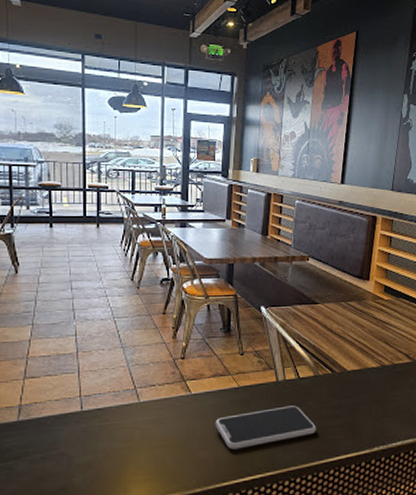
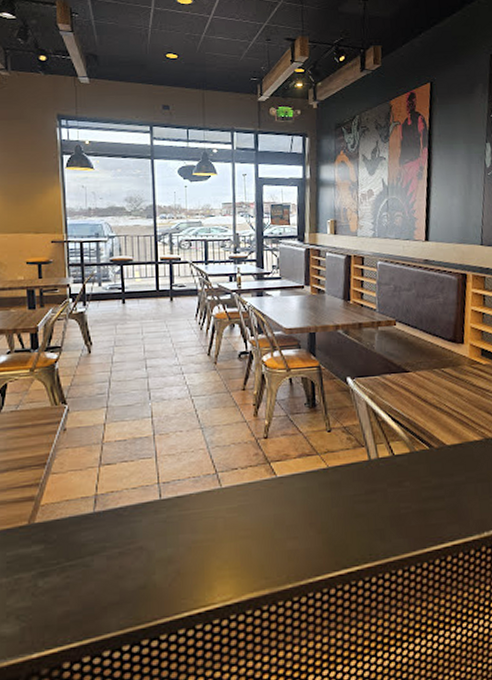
smartphone: present [215,405,316,450] -> none [304,487,417,539]

